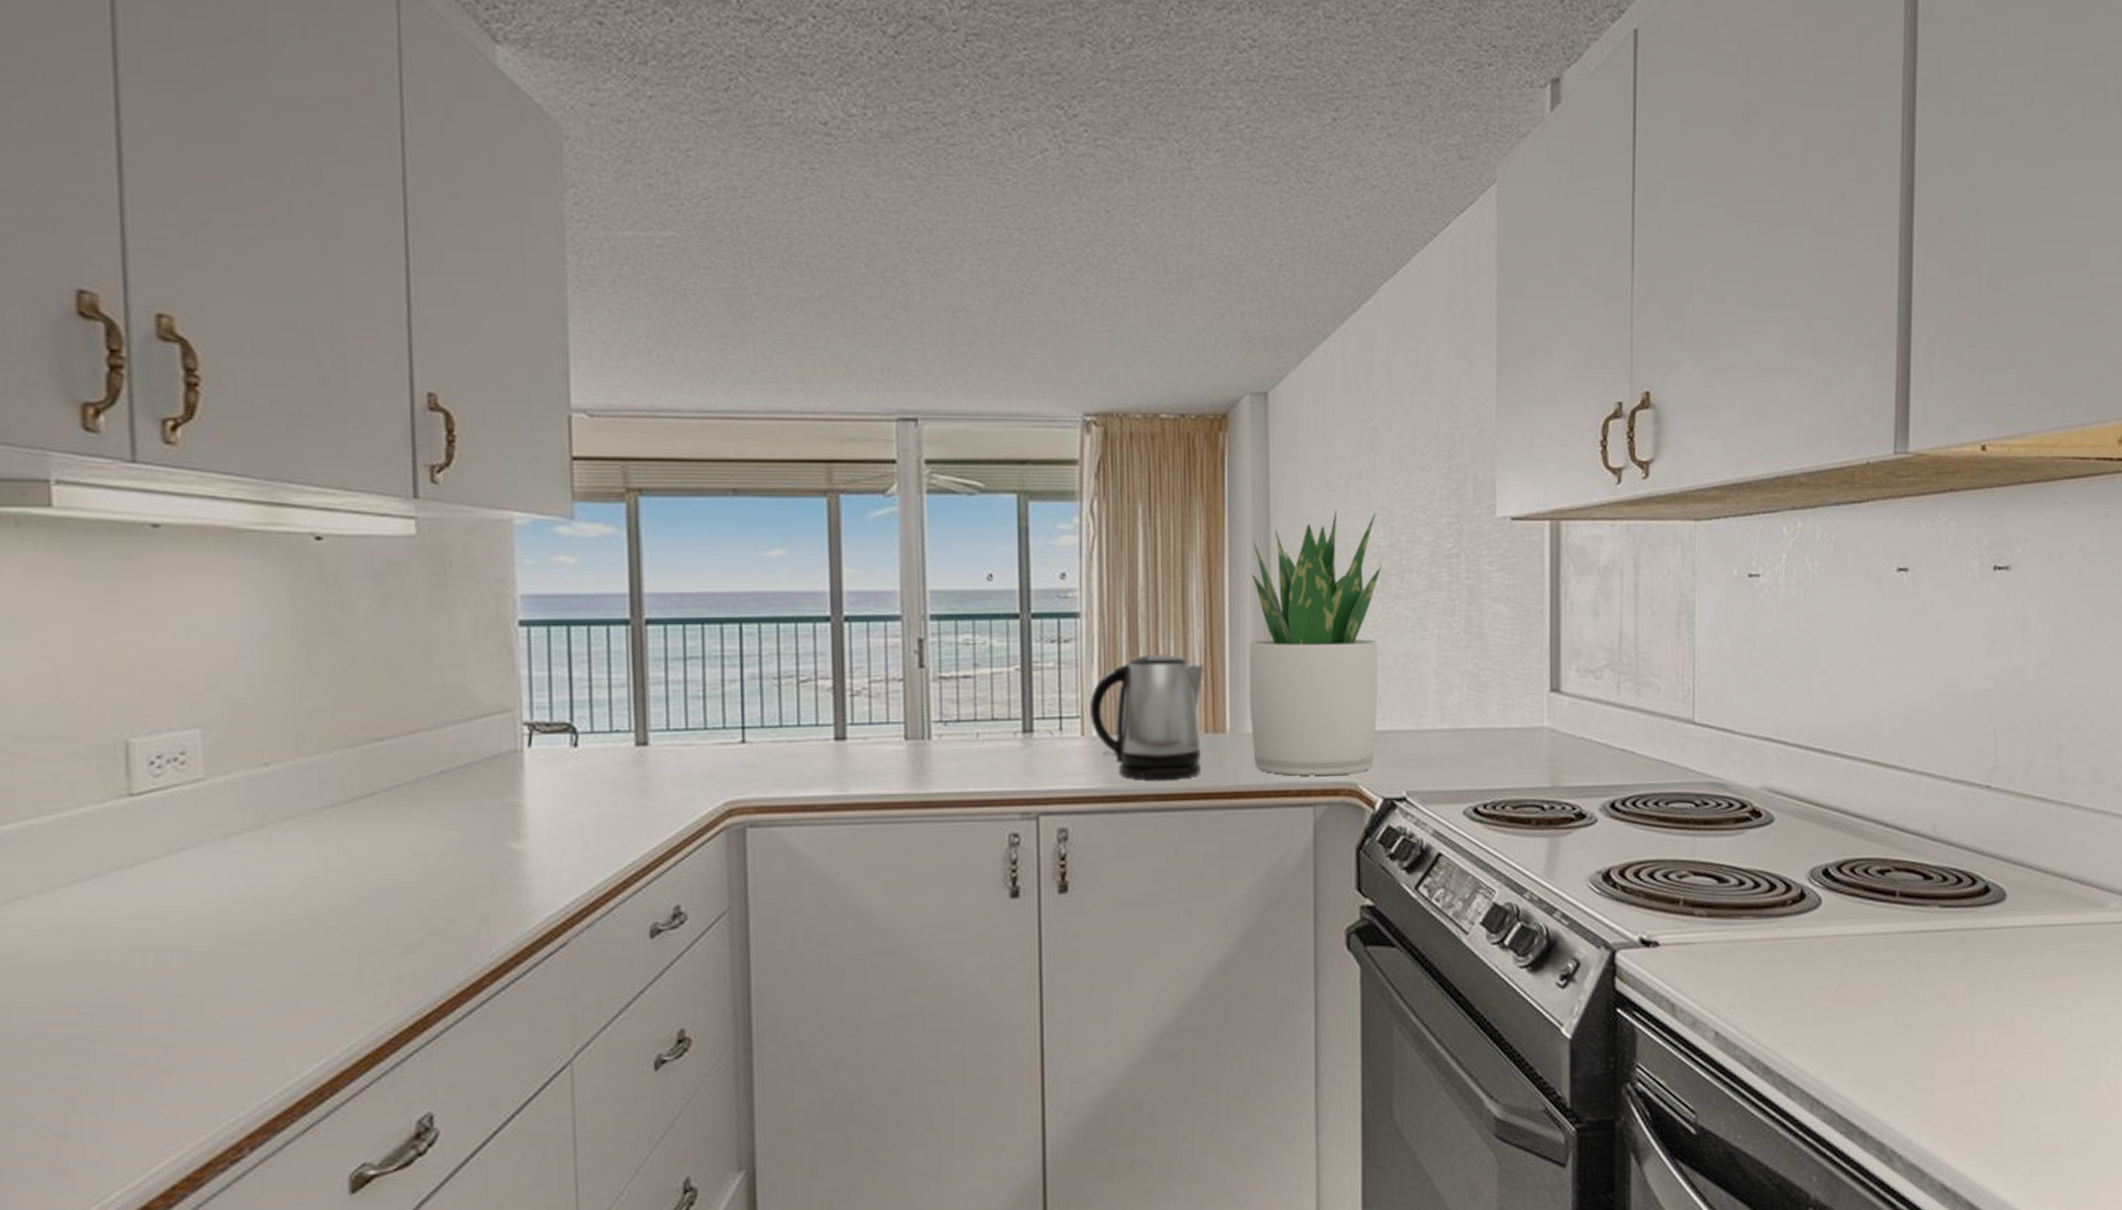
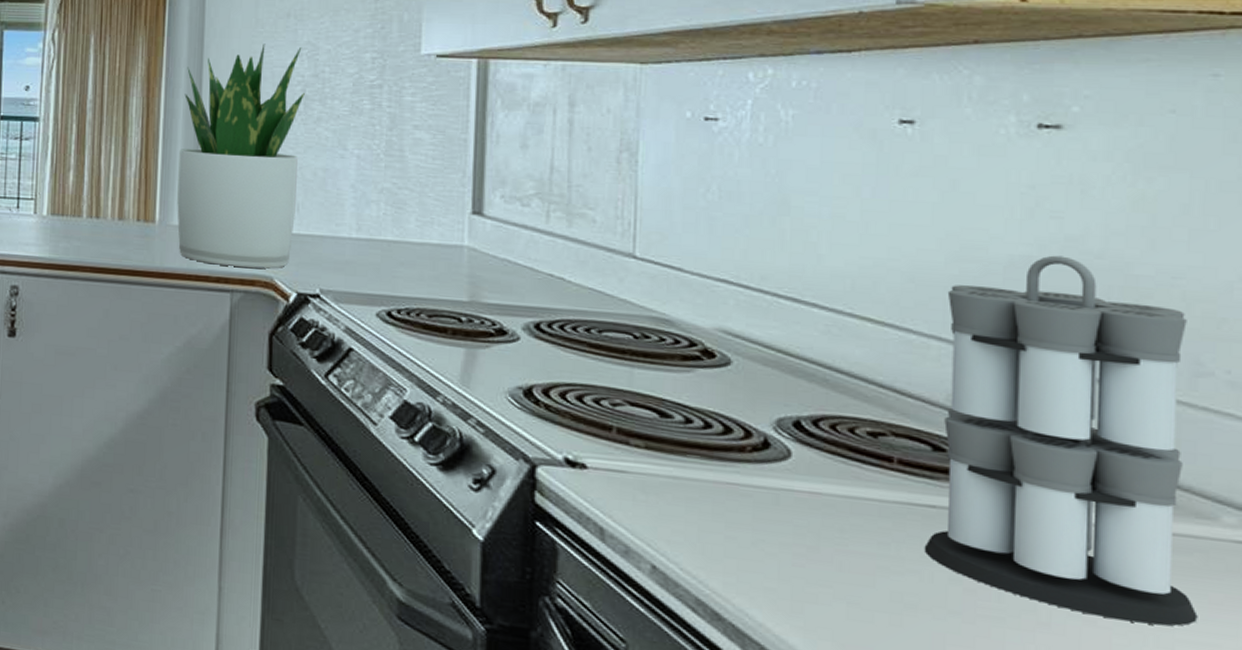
kettle: present [1090,654,1204,780] -> none [42,154,140,256]
spice rack: none [1918,687,2095,1007] -> present [924,255,1198,626]

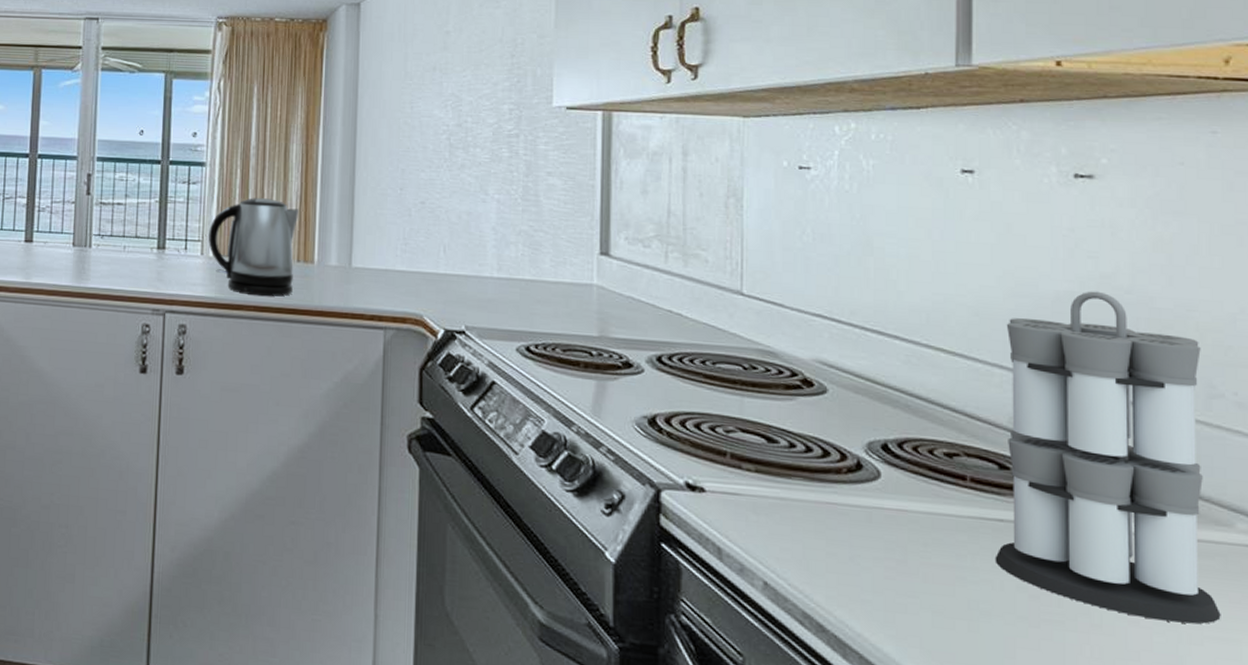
kettle: none [42,154,140,256] -> present [208,198,299,295]
planter: present [177,43,305,269] -> none [334,95,450,307]

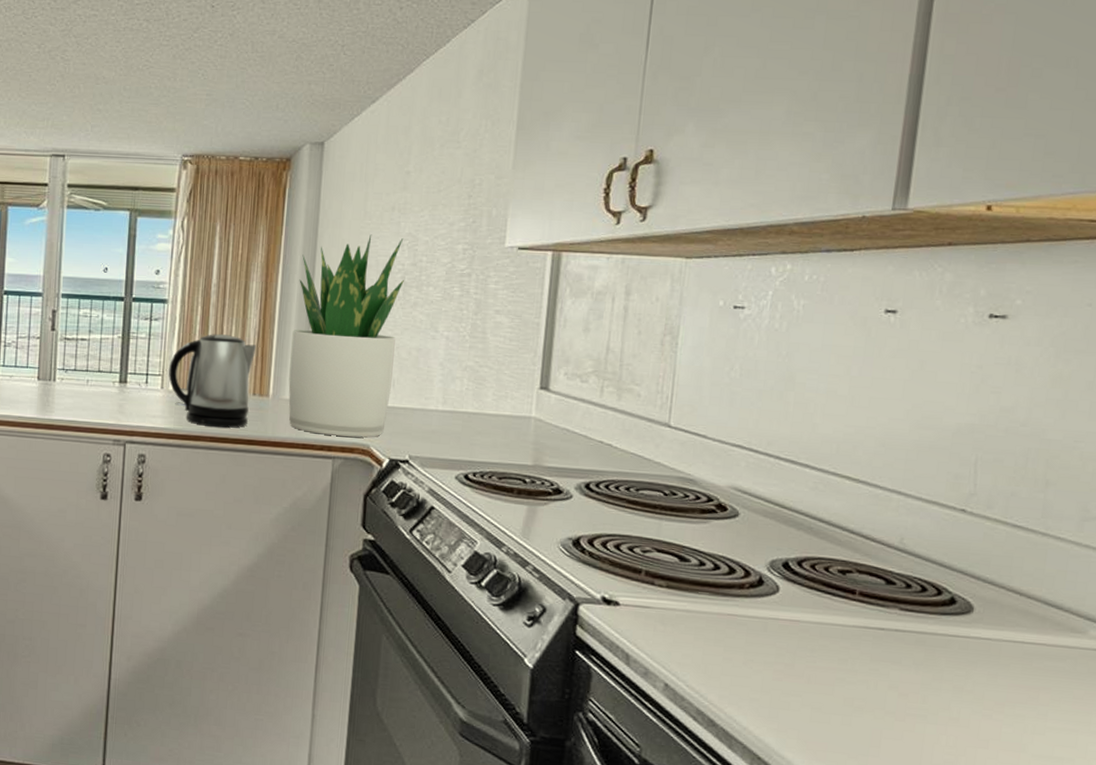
planter: none [334,95,450,307] -> present [288,234,404,438]
spice rack: present [995,291,1221,624] -> none [872,423,1082,717]

